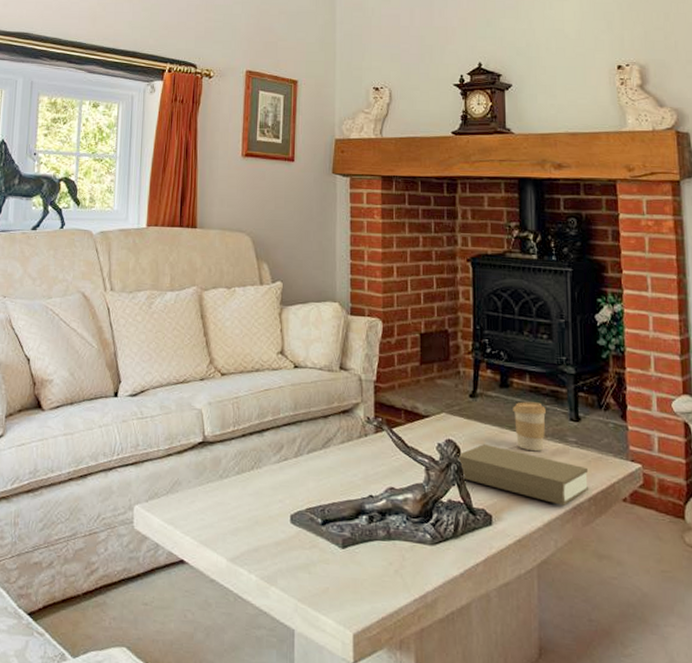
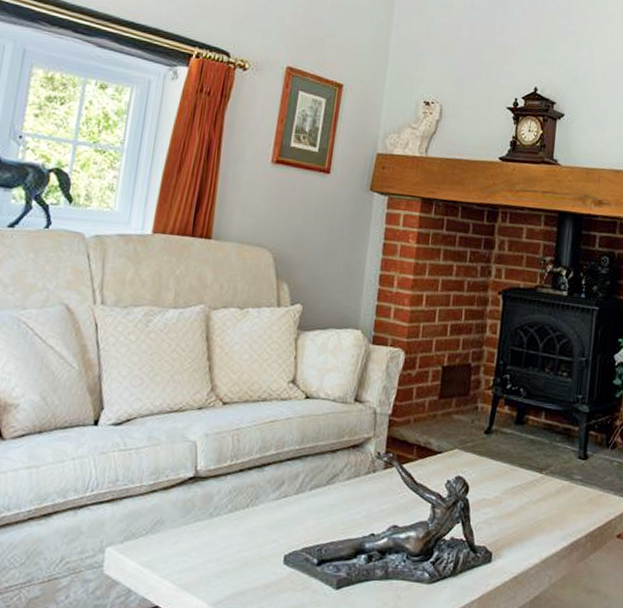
book: present [456,444,589,506] -> none [464,481,590,542]
coffee cup: present [513,401,547,452] -> none [525,439,558,489]

